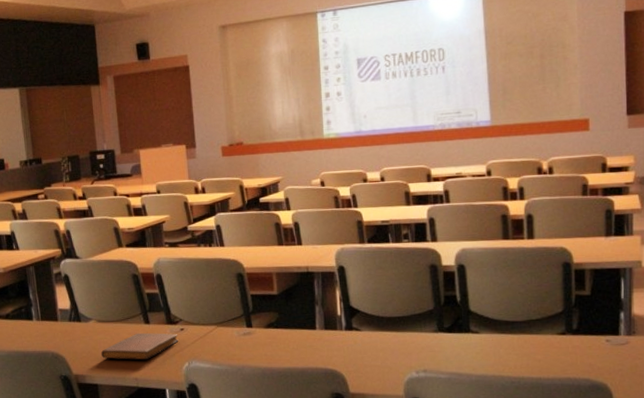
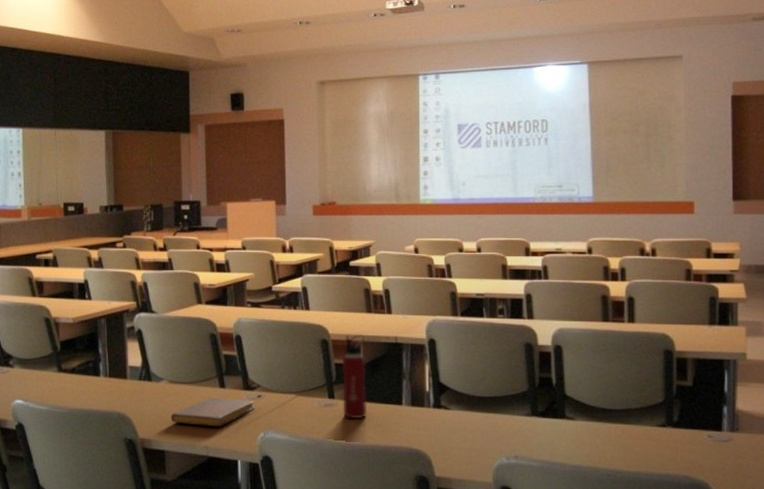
water bottle: none [257,266,284,345] -> present [341,334,368,419]

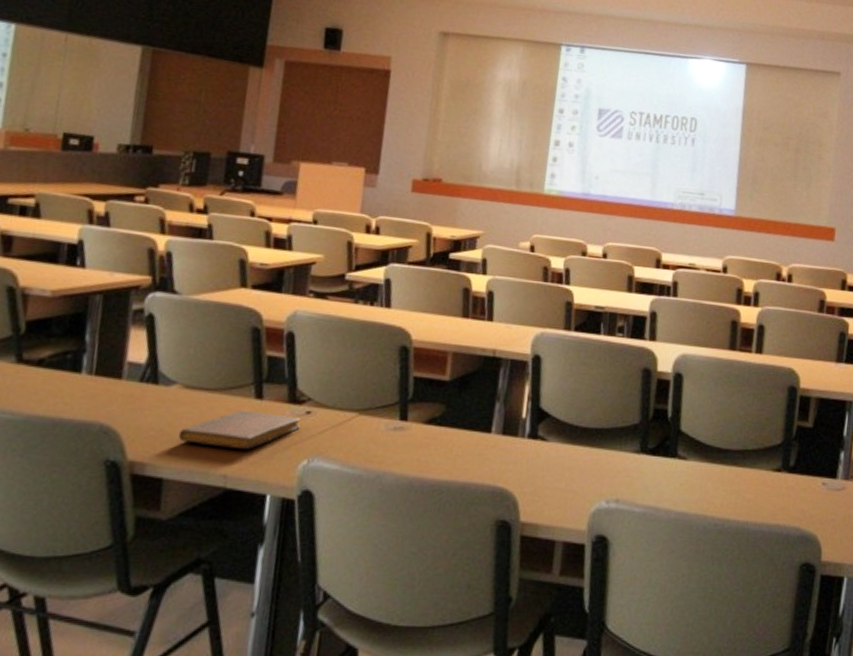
water bottle: present [341,334,368,419] -> none [416,343,456,448]

